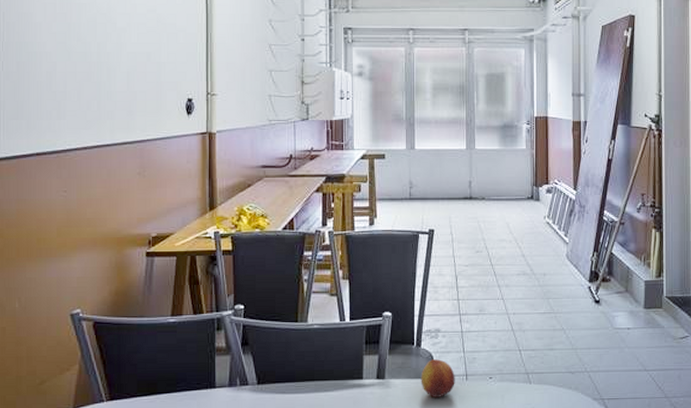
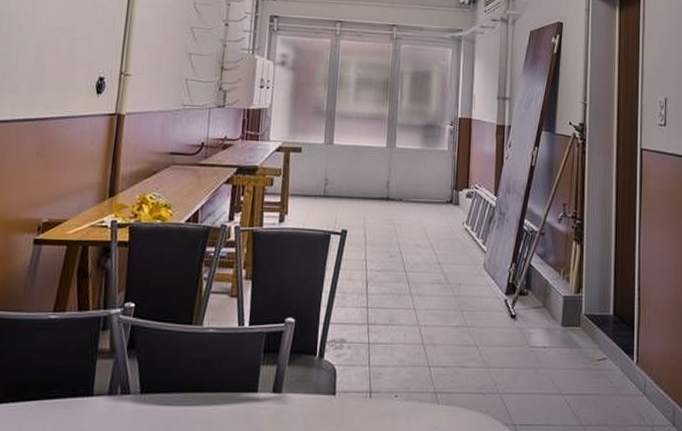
fruit: present [421,359,455,397] -> none [320,373,358,416]

